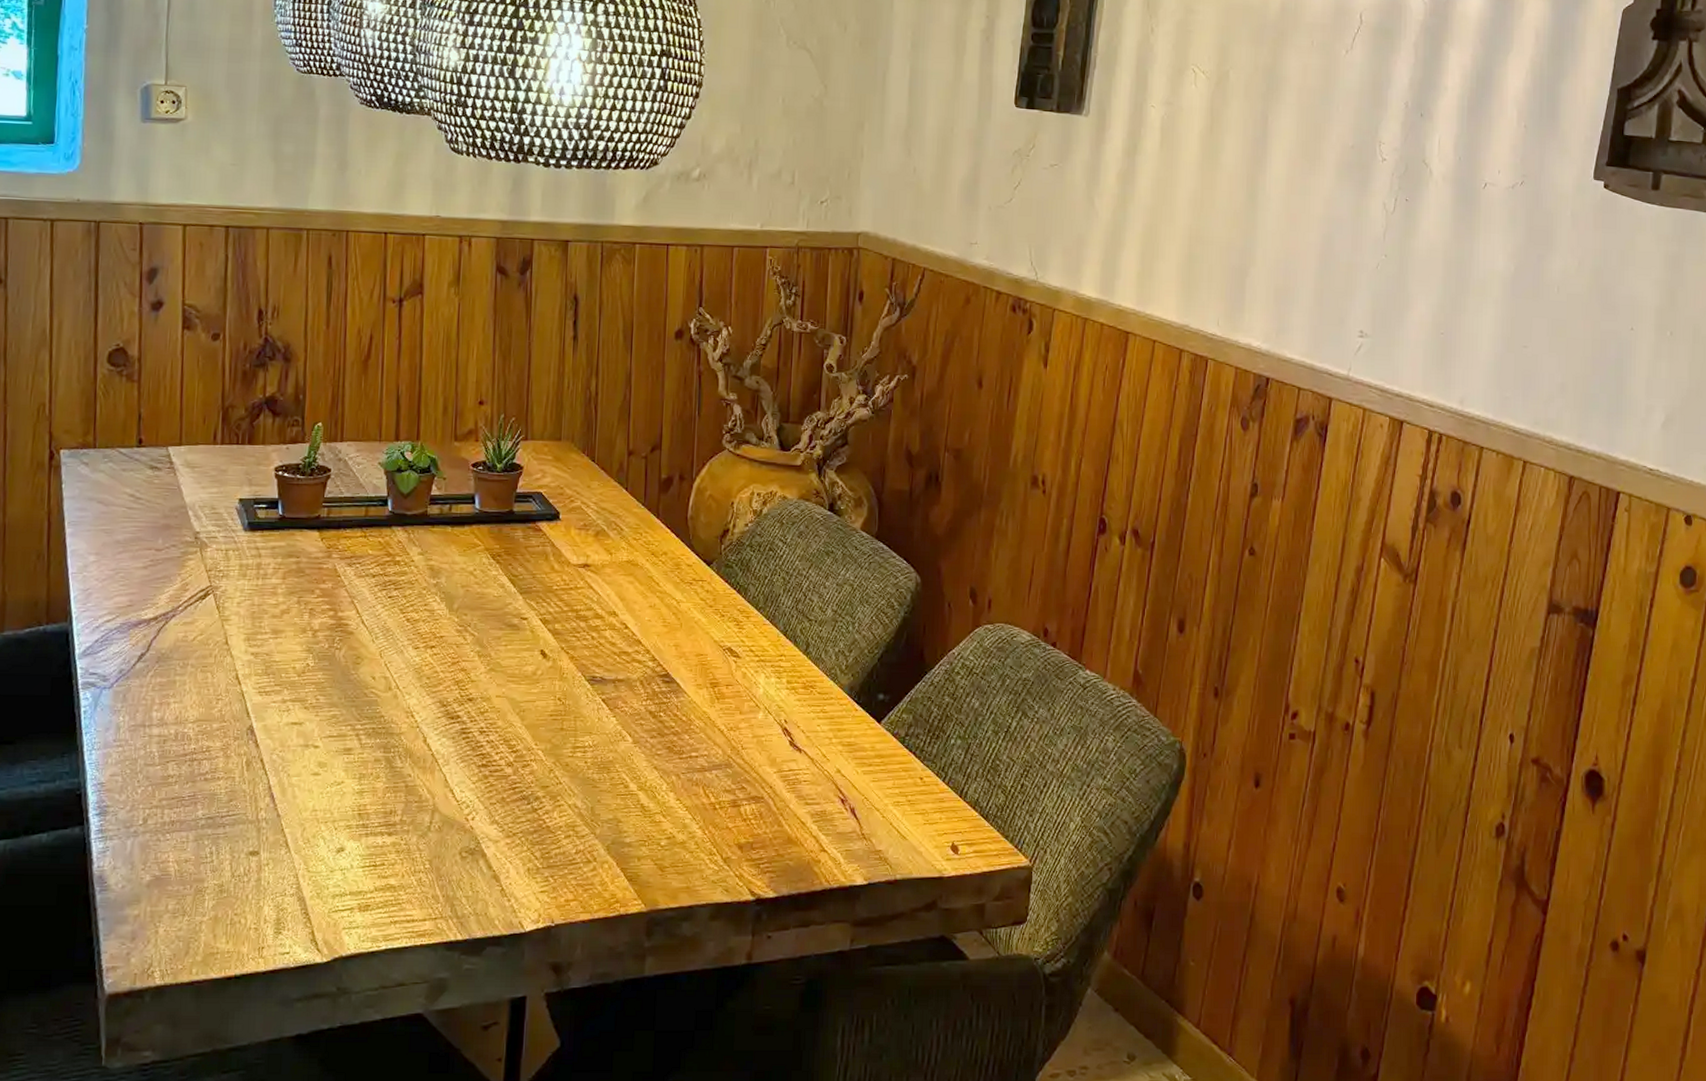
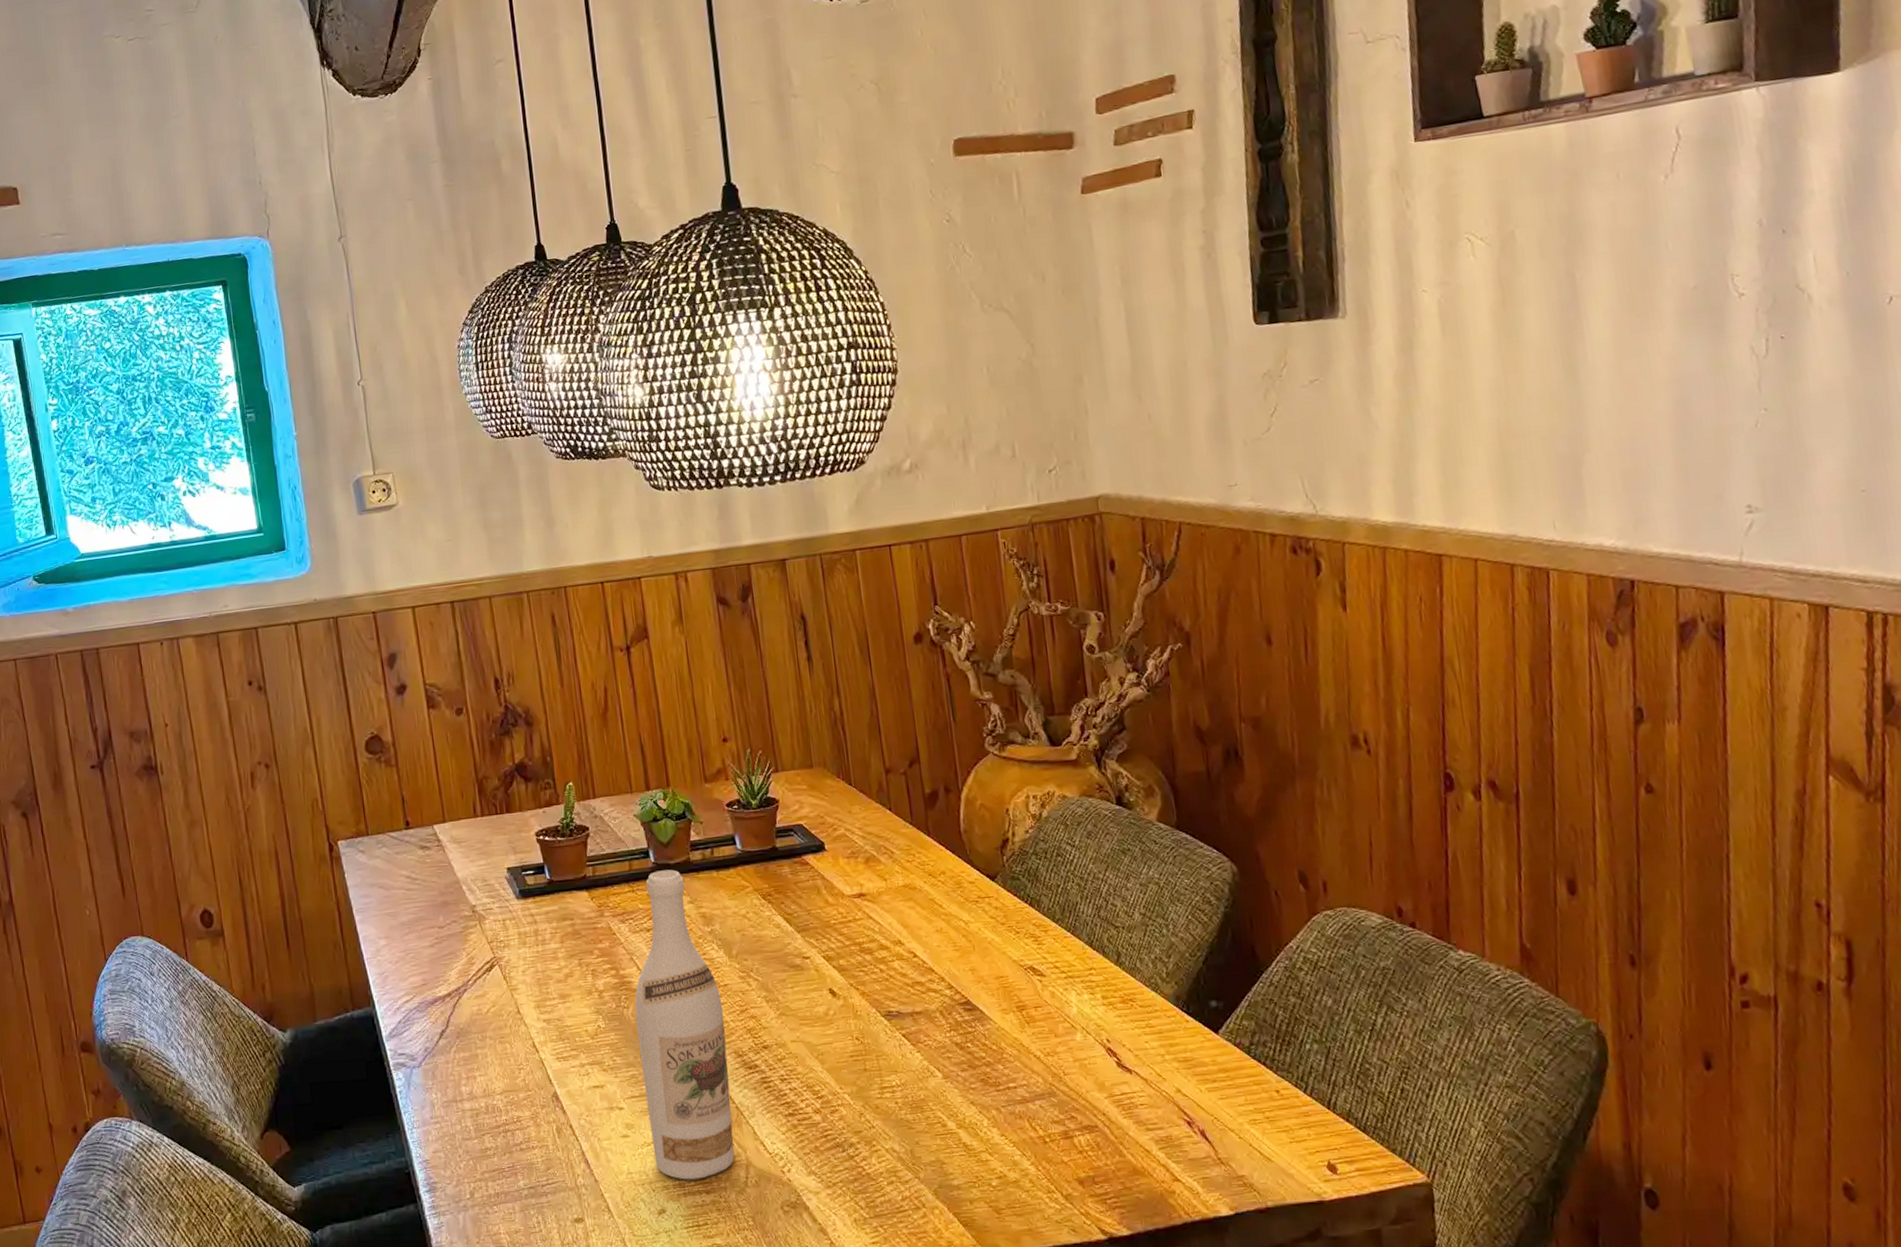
wine bottle: none [342,520,436,821] -> present [634,869,735,1180]

